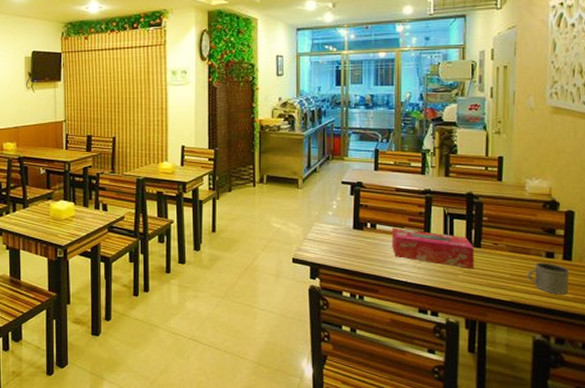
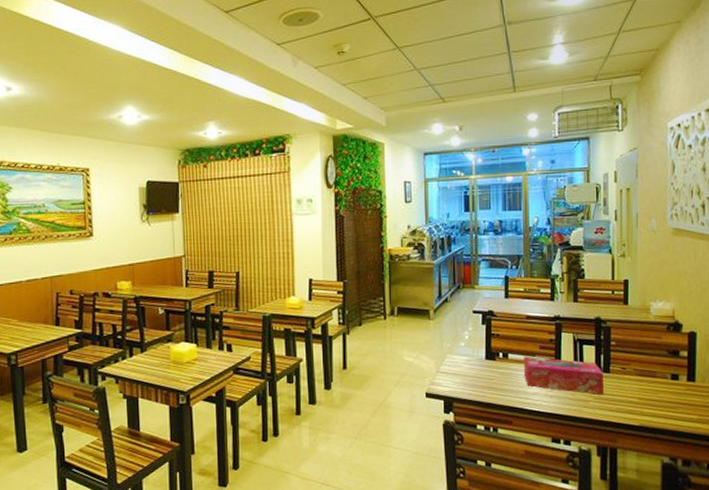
mug: present [527,262,570,295] -> none [654,384,694,417]

